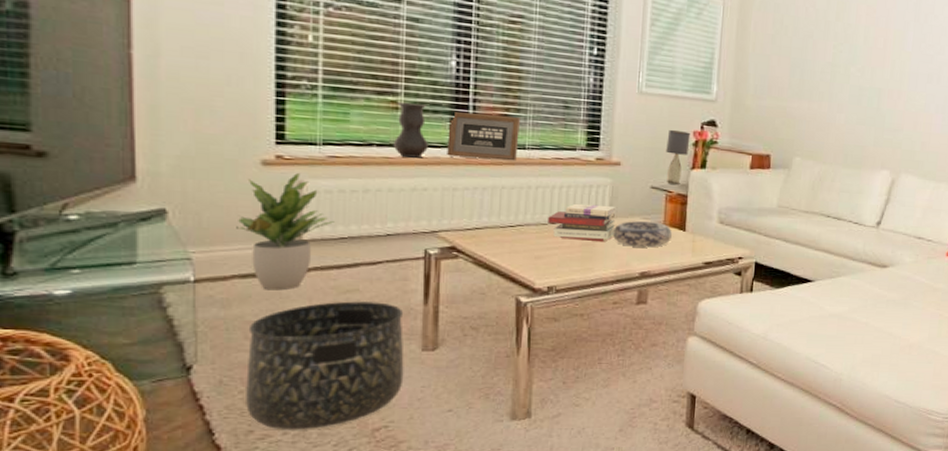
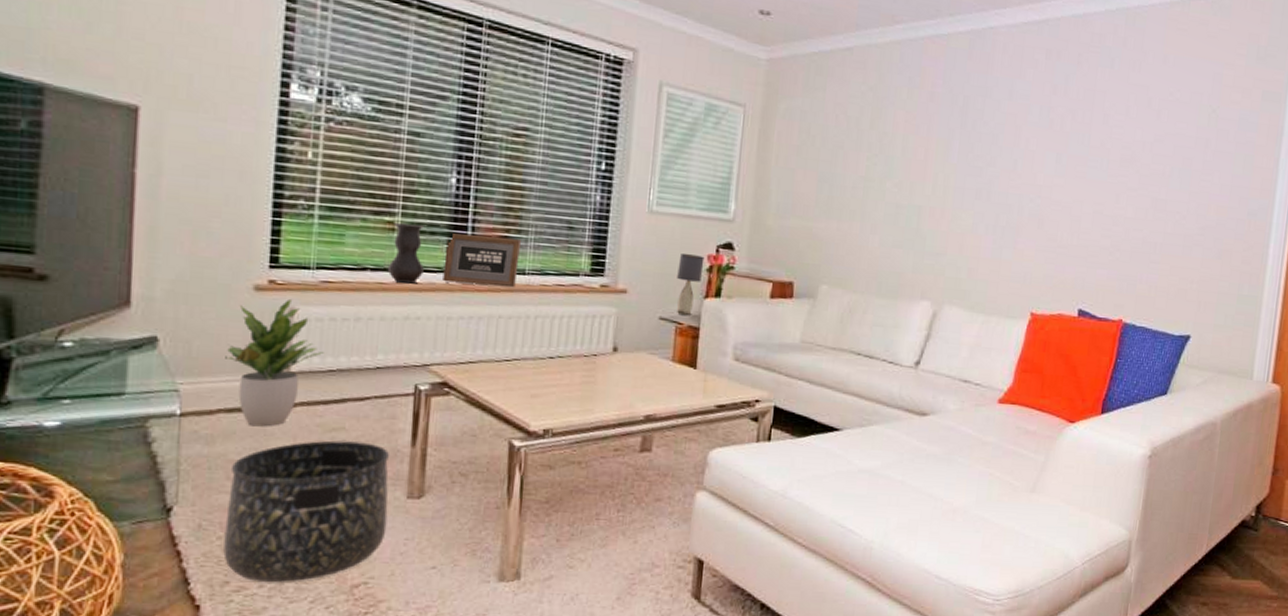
books: present [548,203,616,241] -> none [546,335,621,379]
decorative bowl: present [612,221,673,248] -> none [615,356,682,387]

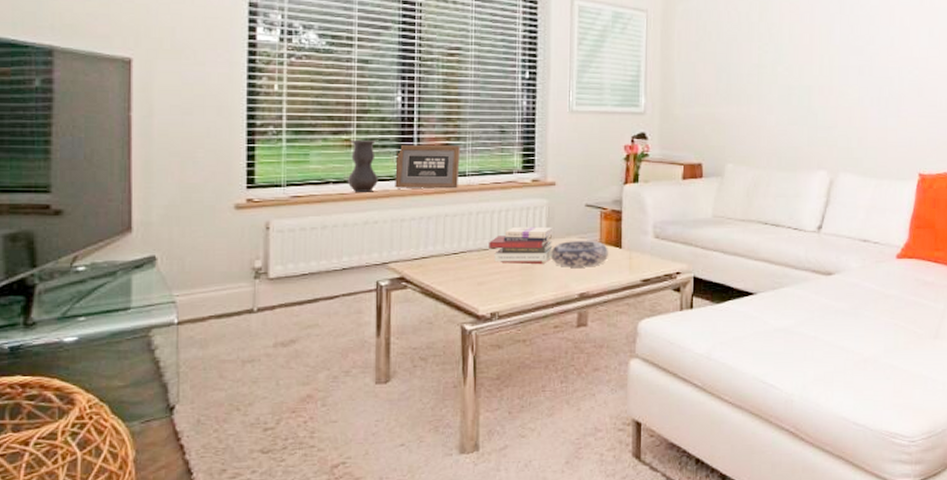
basket: present [223,440,390,583] -> none [220,336,360,469]
potted plant: present [225,298,324,427] -> none [213,213,297,329]
books: none [546,335,621,379] -> present [489,226,553,264]
decorative bowl: none [615,356,682,387] -> present [550,241,609,267]
table lamp: present [677,254,705,316] -> none [599,146,622,202]

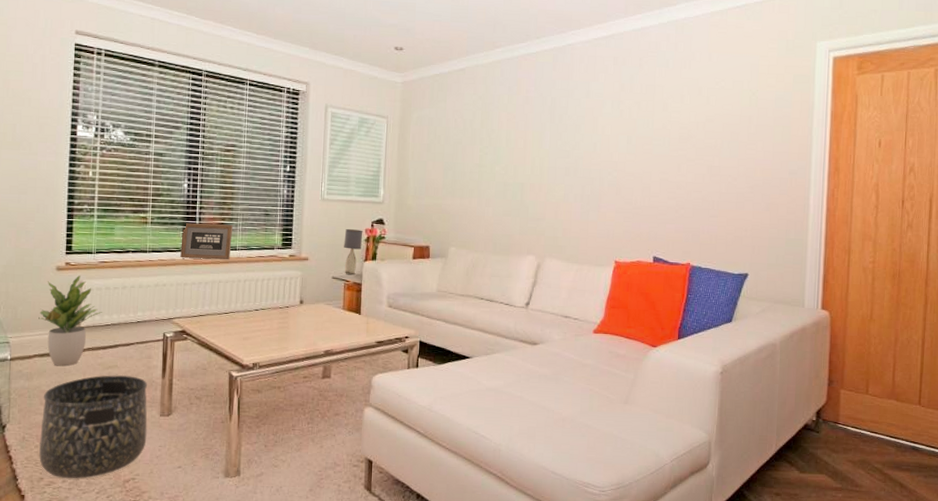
potted plant: none [213,213,297,329] -> present [38,275,102,367]
basket: none [220,336,360,469] -> present [39,375,148,479]
vase: present [347,140,378,192] -> none [143,218,167,261]
books: present [489,226,553,264] -> none [253,293,305,324]
decorative bowl: present [550,241,609,267] -> none [302,307,351,329]
table lamp: none [599,146,622,202] -> present [344,229,363,275]

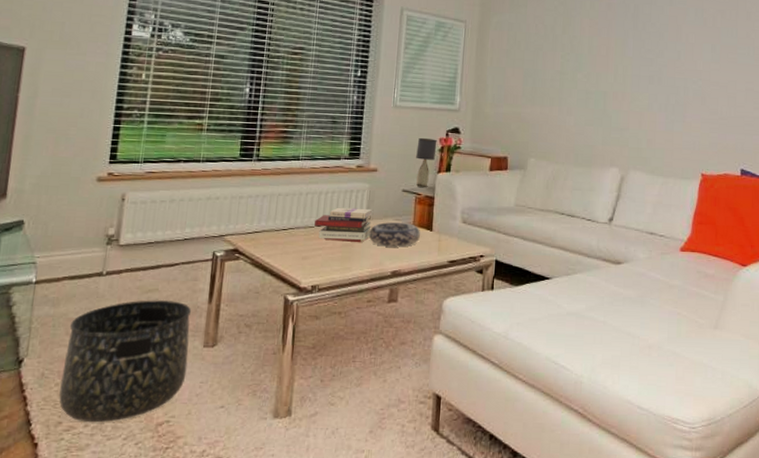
potted plant: present [38,275,102,367] -> none [72,186,146,290]
picture frame: present [180,223,234,260] -> none [237,130,297,171]
books: none [253,293,305,324] -> present [314,207,373,242]
decorative bowl: none [302,307,351,329] -> present [368,222,421,247]

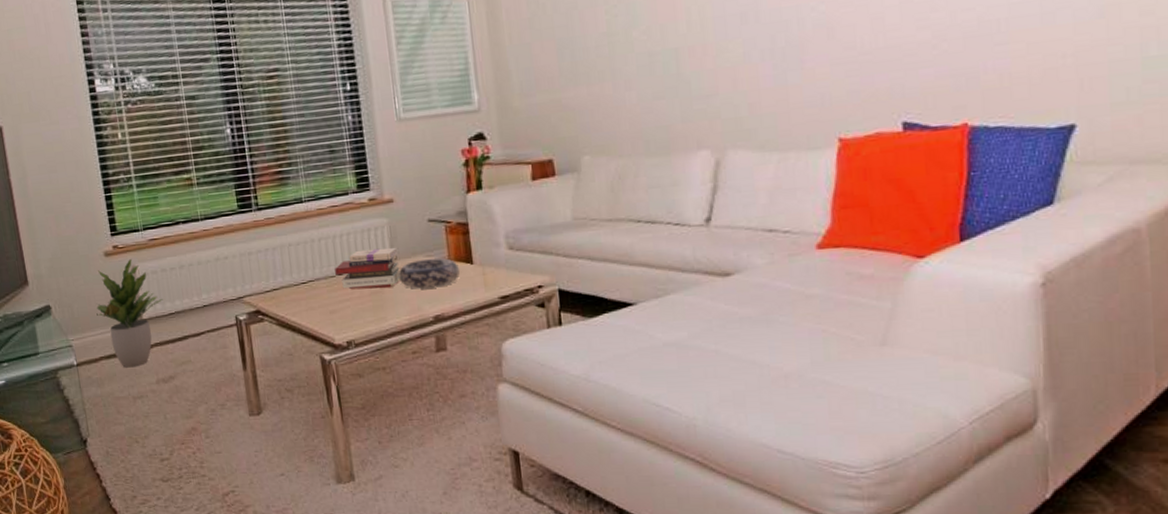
basket: present [59,300,192,423] -> none [118,371,240,496]
potted plant: none [72,186,146,290] -> present [96,258,163,368]
table lamp: present [416,138,437,188] -> none [435,152,460,215]

